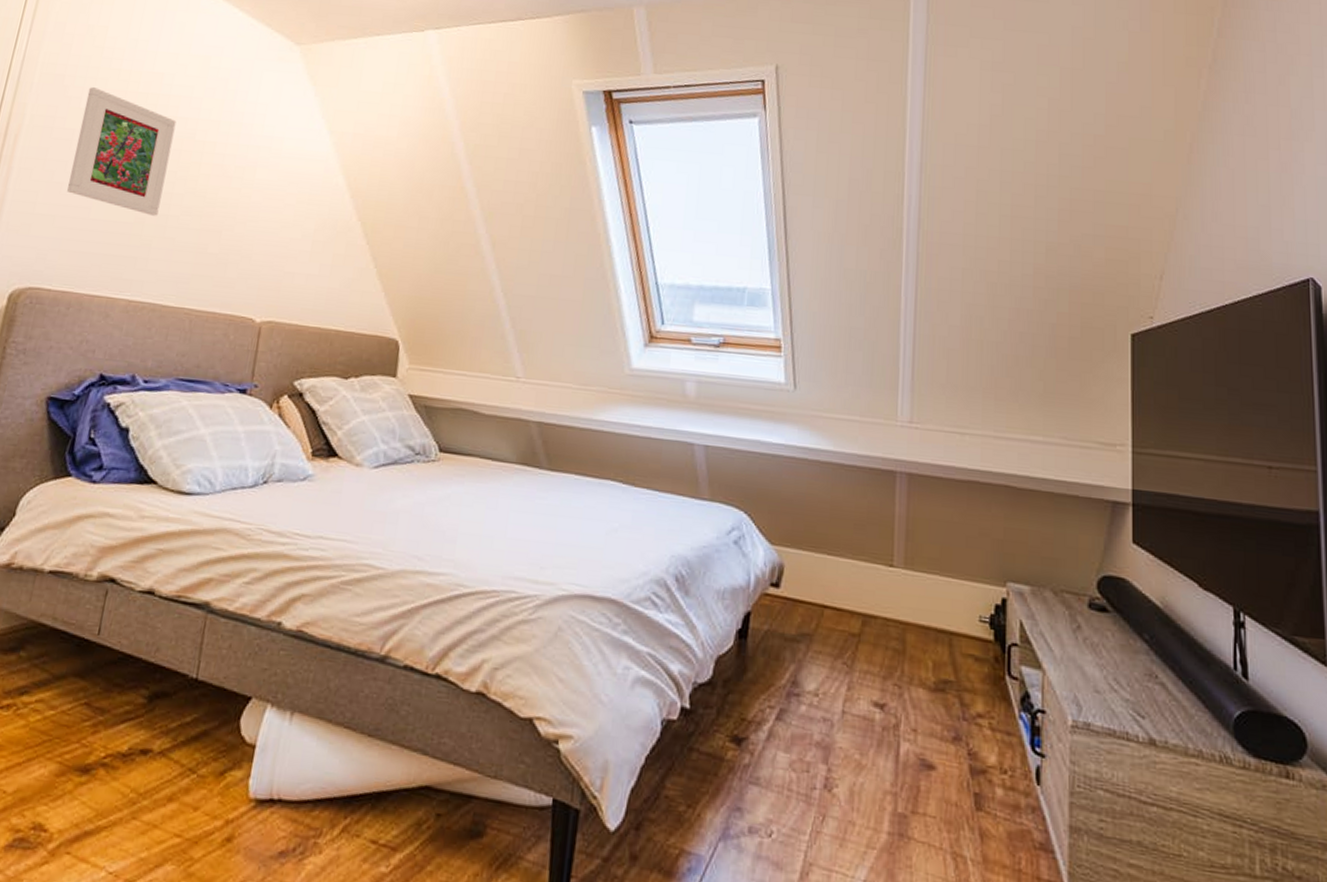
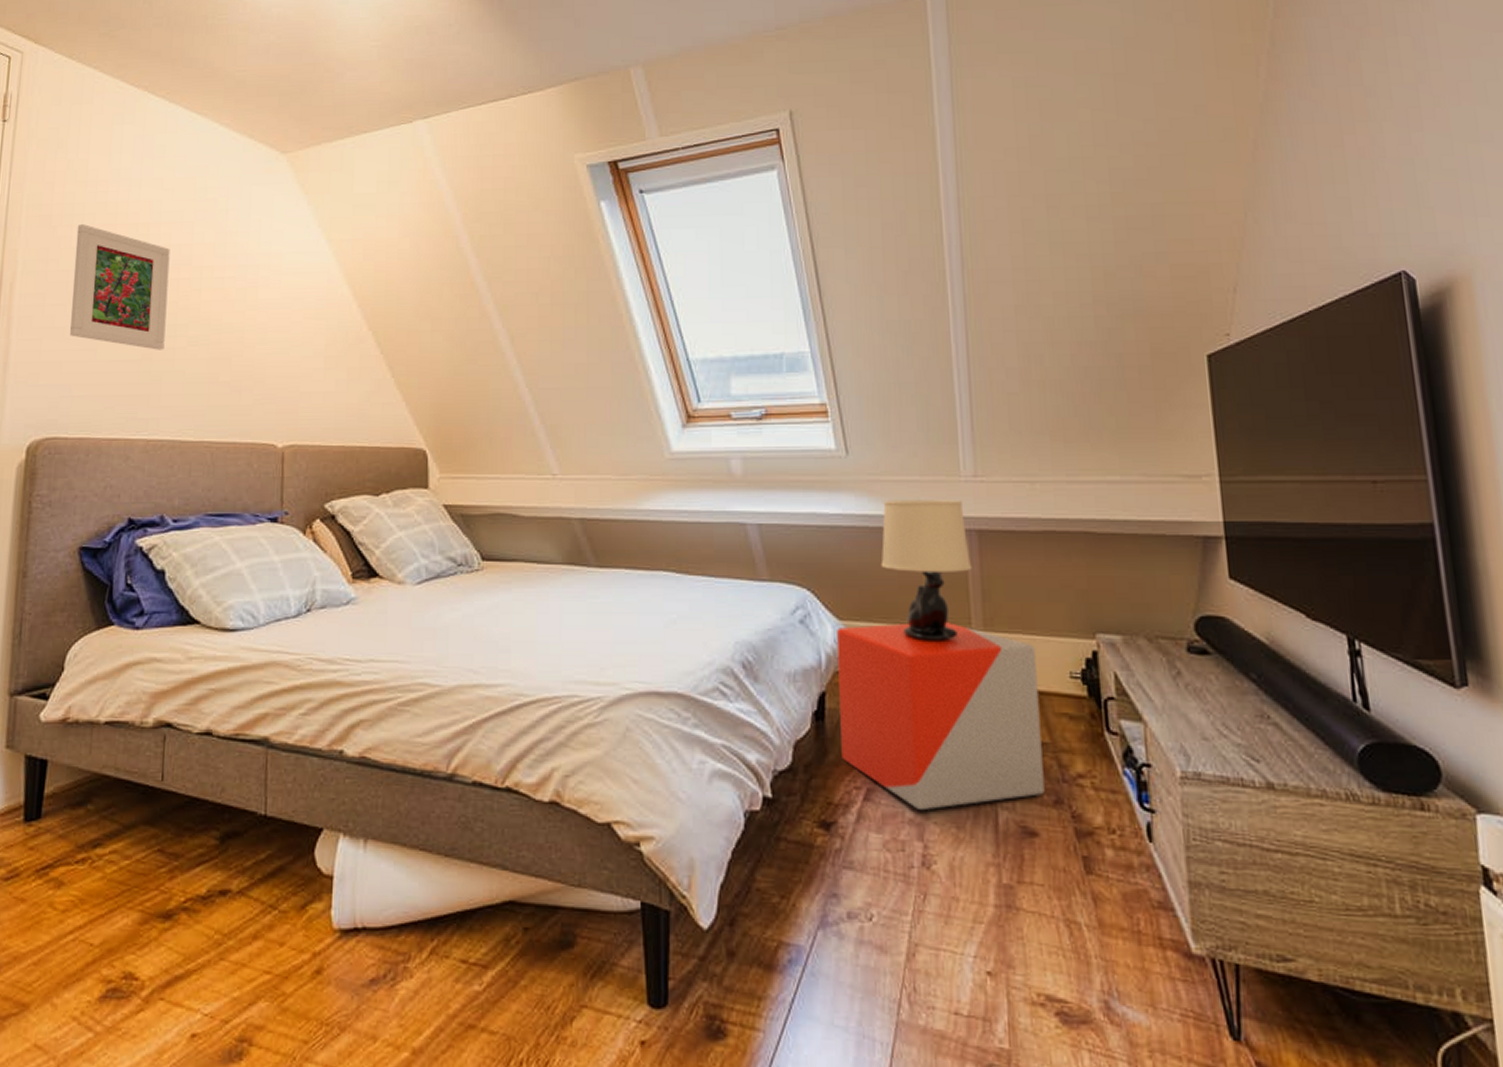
stool: none [759,551,950,735] -> present [837,623,1045,811]
table lamp: none [815,436,900,575] -> present [880,500,972,641]

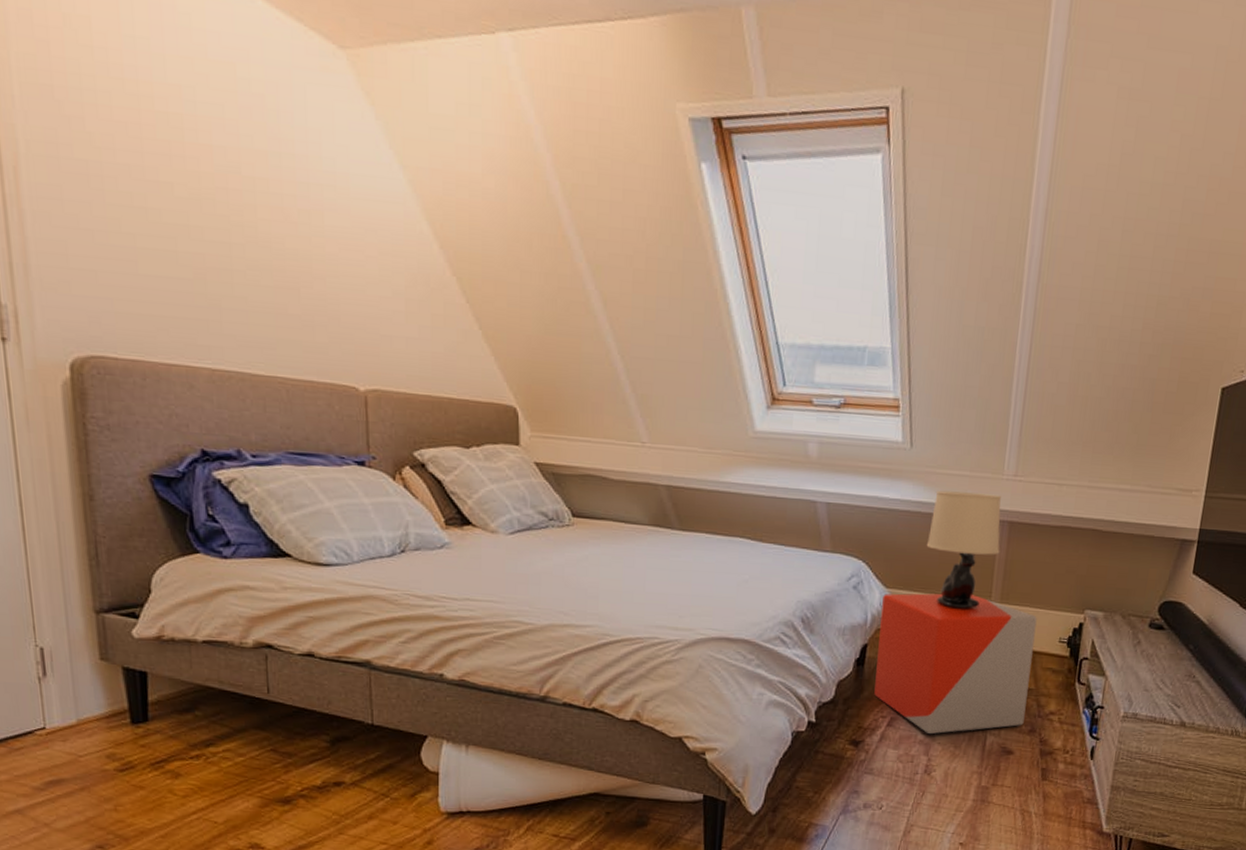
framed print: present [70,224,170,350] -> none [89,103,220,271]

